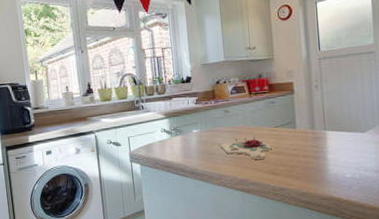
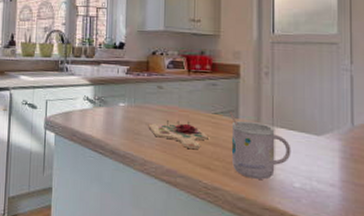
mug: none [287,123,342,176] -> present [229,111,291,180]

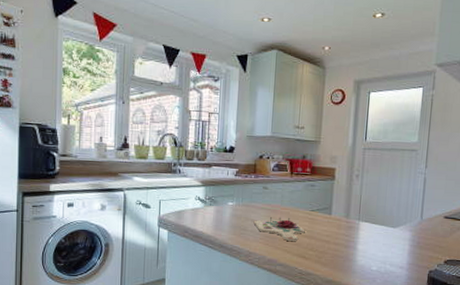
mug: present [229,111,291,180] -> none [323,208,372,265]

